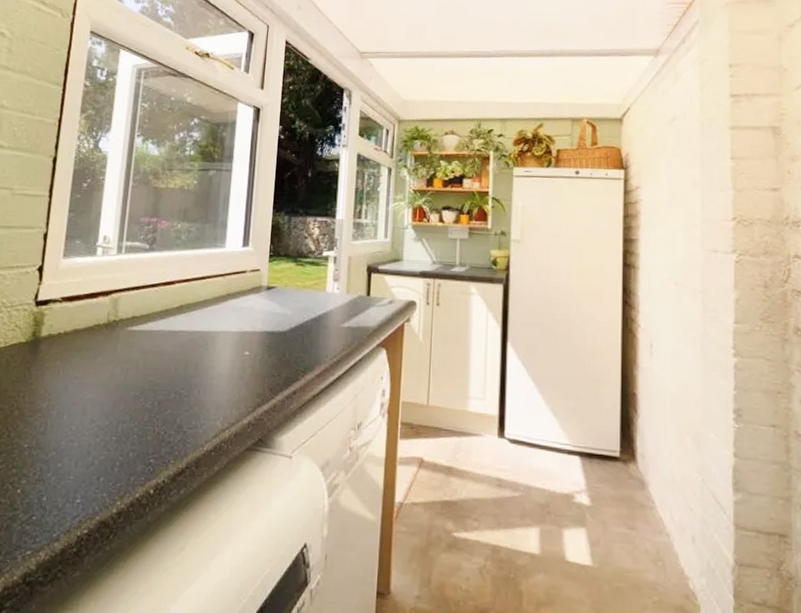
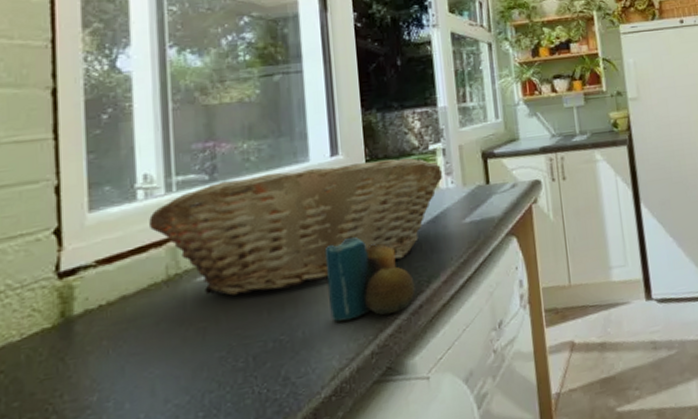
fruit basket: none [102,252,331,352] -> present [149,157,443,296]
candle: none [221,320,293,394] -> present [324,237,415,322]

